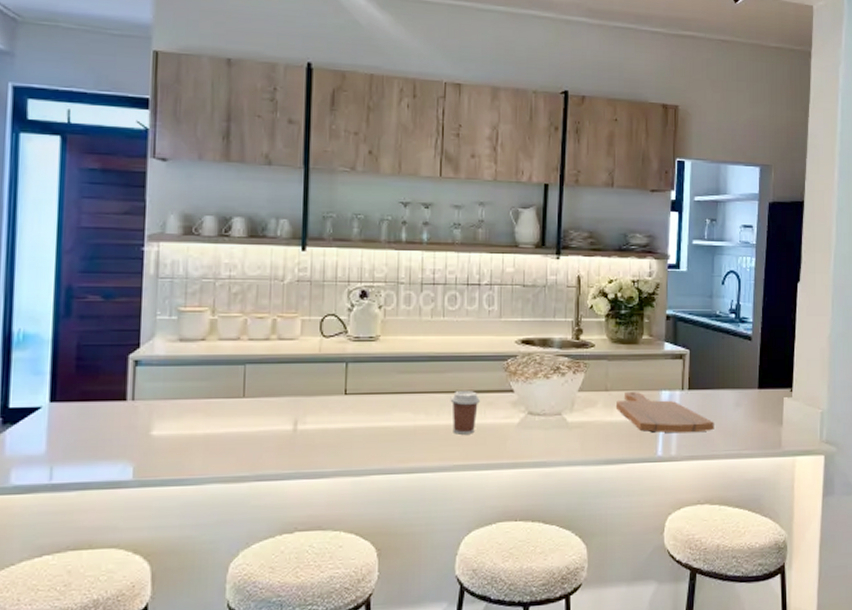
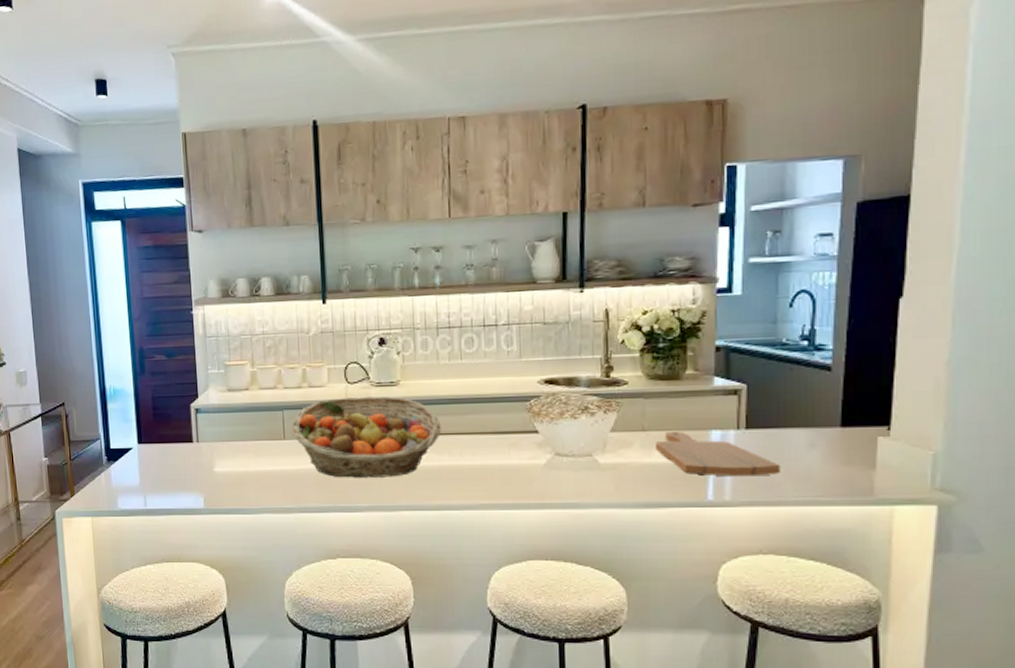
fruit basket: none [253,352,419,441] -> present [291,396,441,478]
coffee cup: present [450,391,480,434] -> none [473,432,503,475]

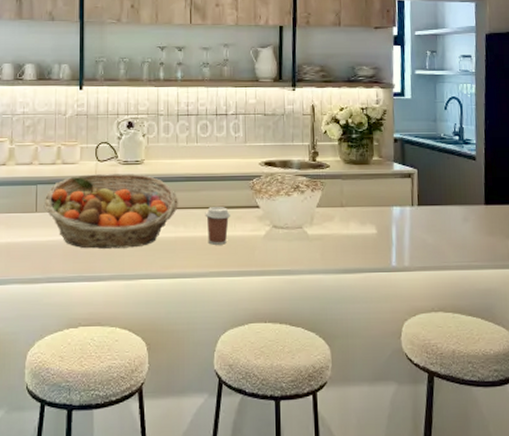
coffee cup: none [473,432,503,475] -> present [205,207,230,245]
cutting board: present [656,432,781,477] -> none [352,208,444,246]

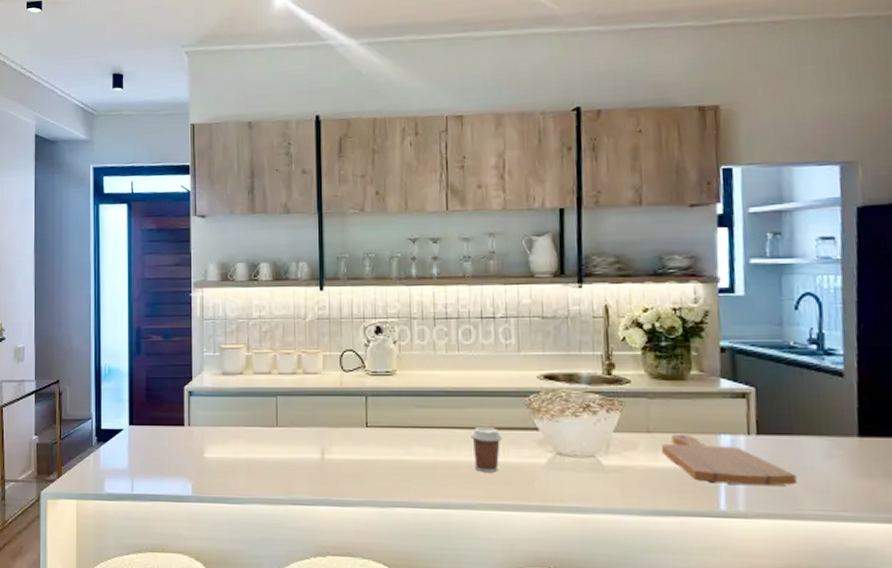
fruit basket: present [43,174,178,249] -> none [284,386,438,471]
cutting board: none [352,208,444,246] -> present [662,435,797,486]

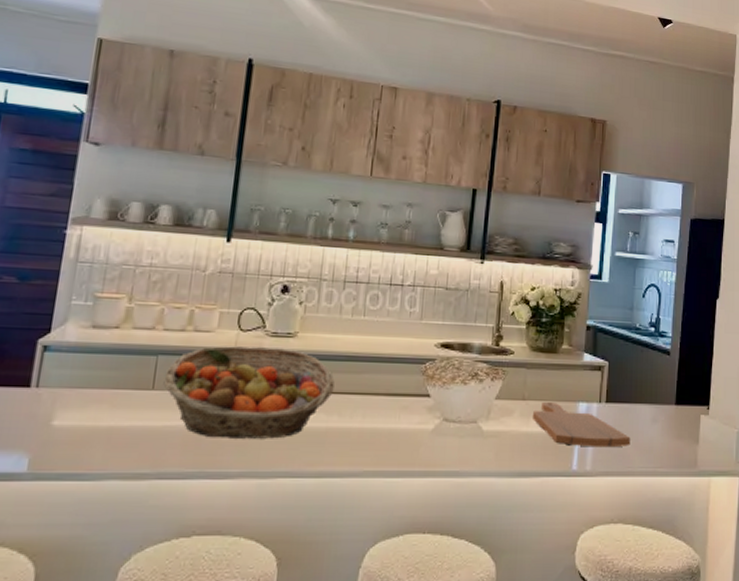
fruit basket: none [284,386,438,471] -> present [163,346,335,439]
coffee cup: present [470,427,502,472] -> none [365,393,395,439]

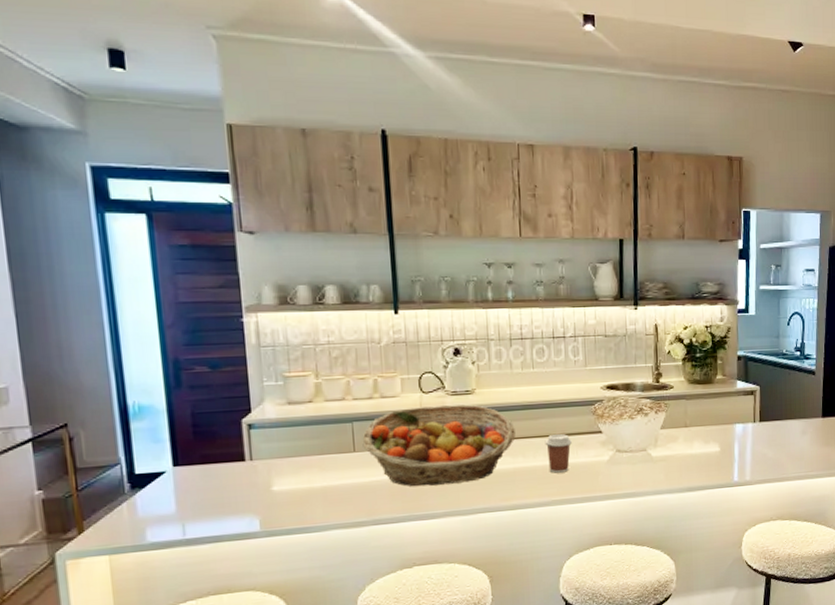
coffee cup: none [365,393,395,439] -> present [545,434,572,473]
cutting board: present [533,402,631,448] -> none [695,426,784,461]

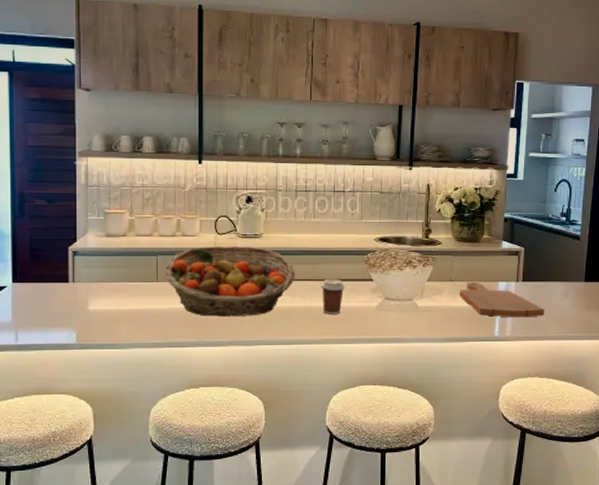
cutting board: none [695,426,784,461] -> present [460,283,545,318]

